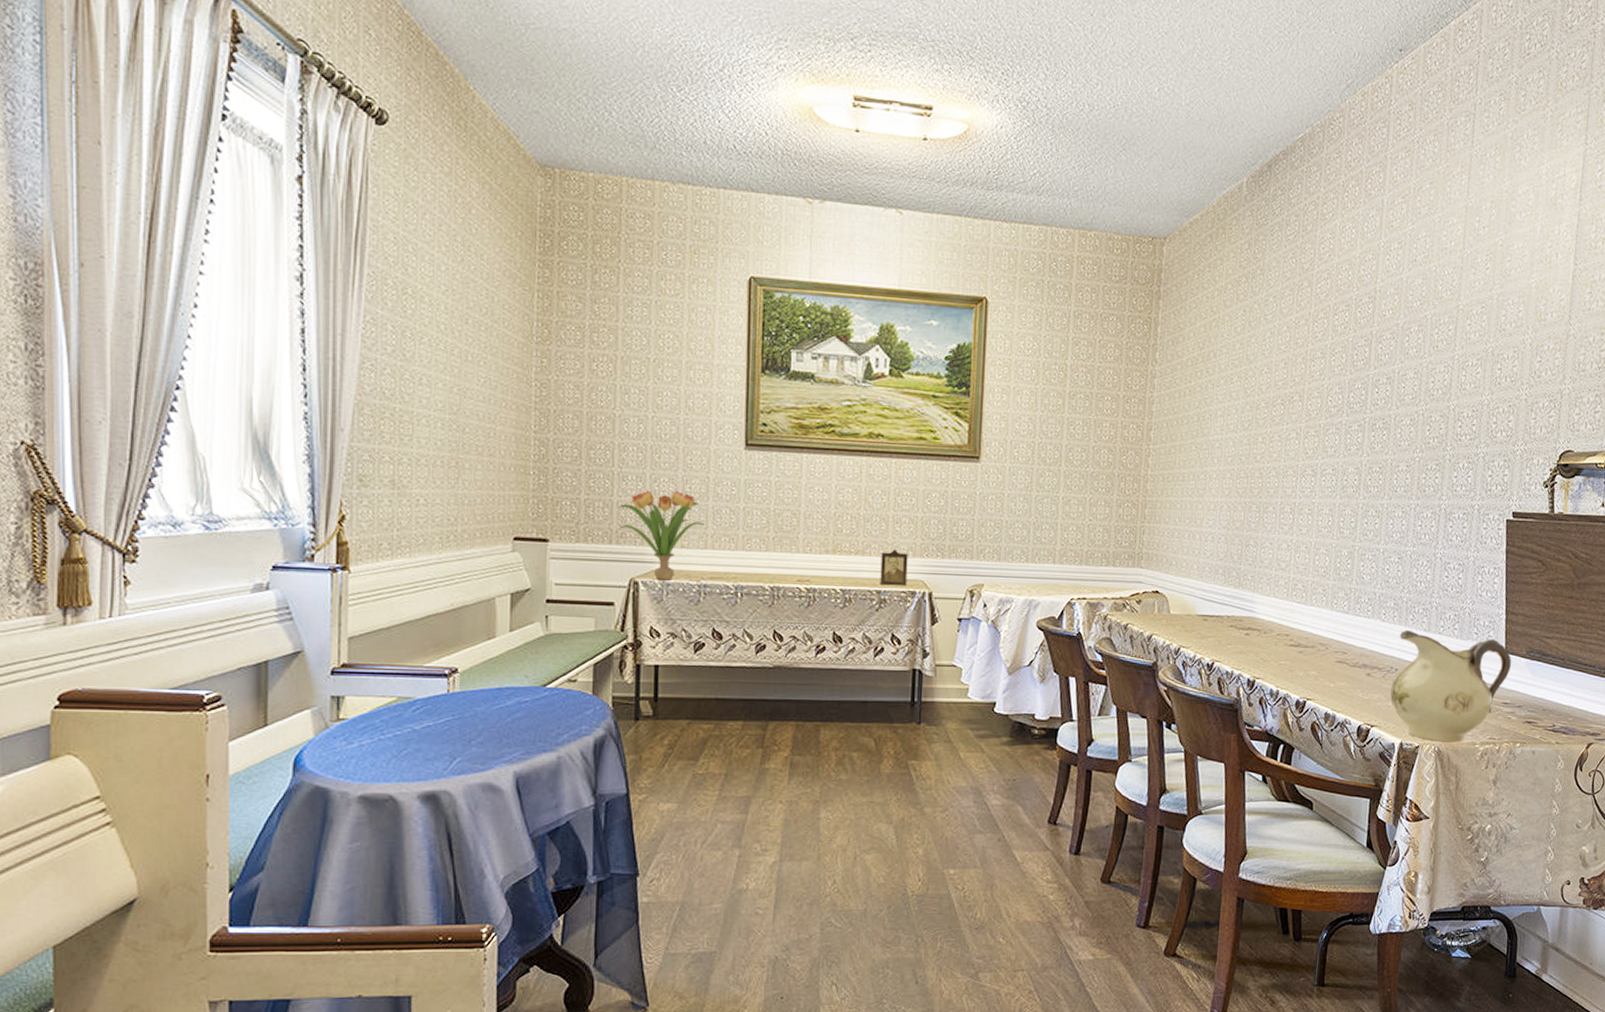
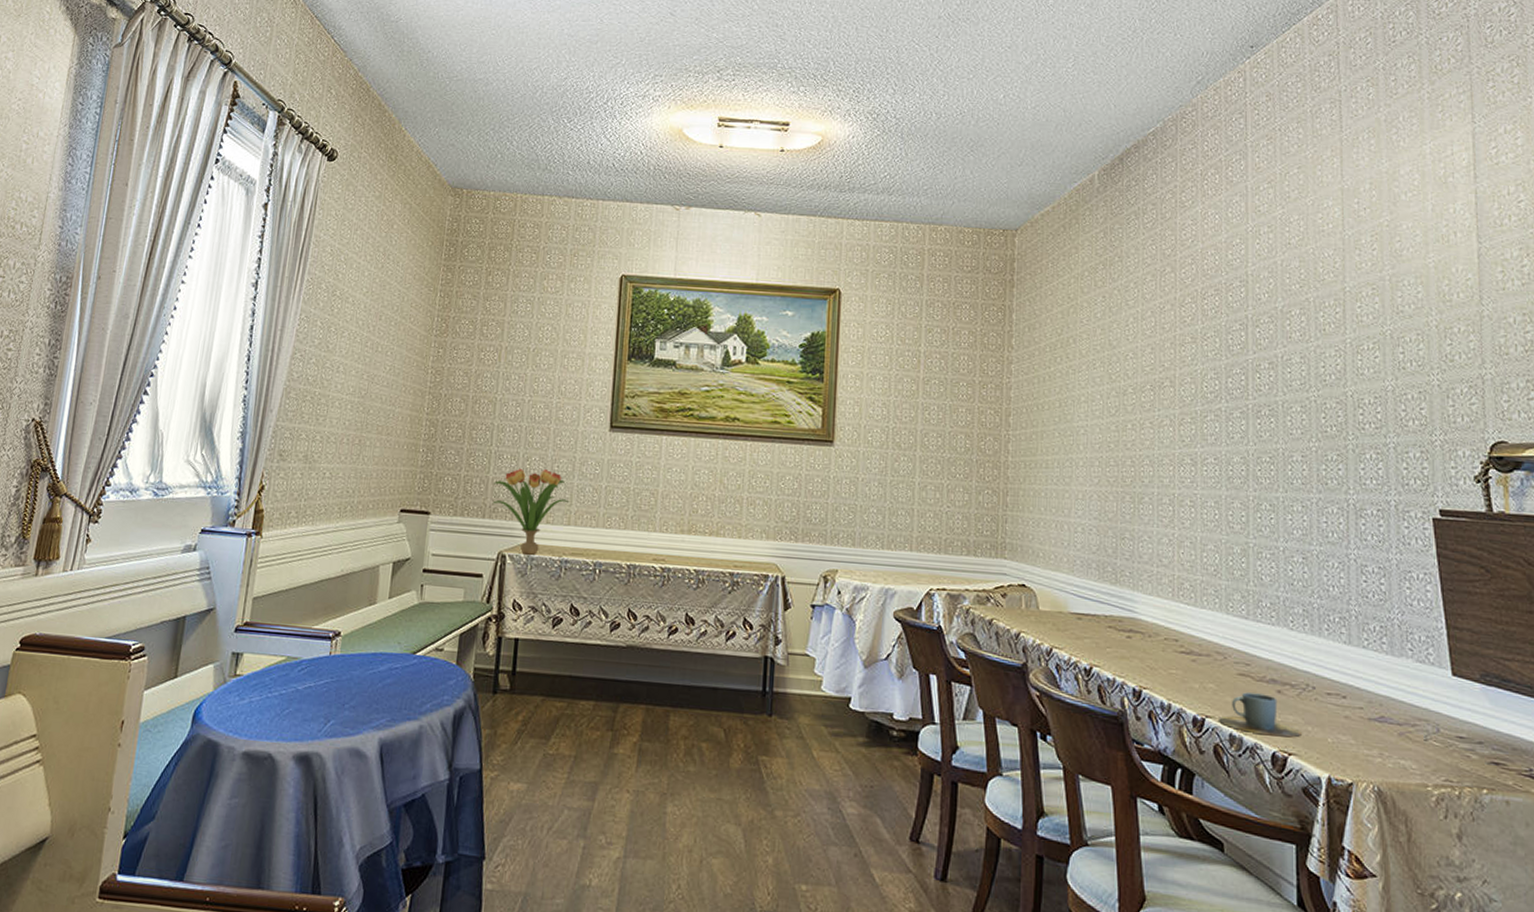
photo frame: present [880,550,908,587] -> none [733,531,762,569]
cup: none [1317,677,1383,712] -> present [1219,692,1301,738]
pitcher: present [1390,629,1512,743] -> none [1308,641,1463,783]

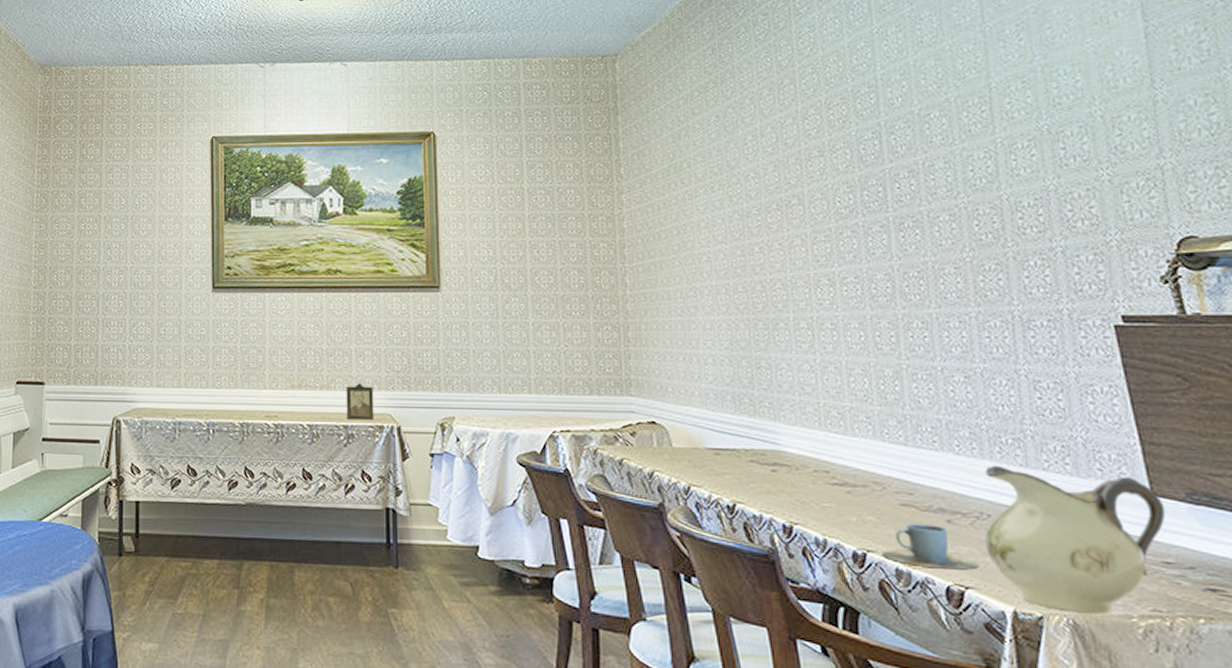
flower arrangement: present [492,468,570,556] -> none [103,333,178,420]
photo frame: none [733,531,762,569] -> present [346,383,374,421]
pitcher: none [1308,641,1463,783] -> present [984,465,1166,614]

